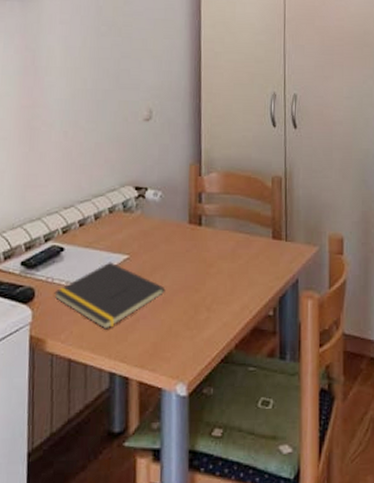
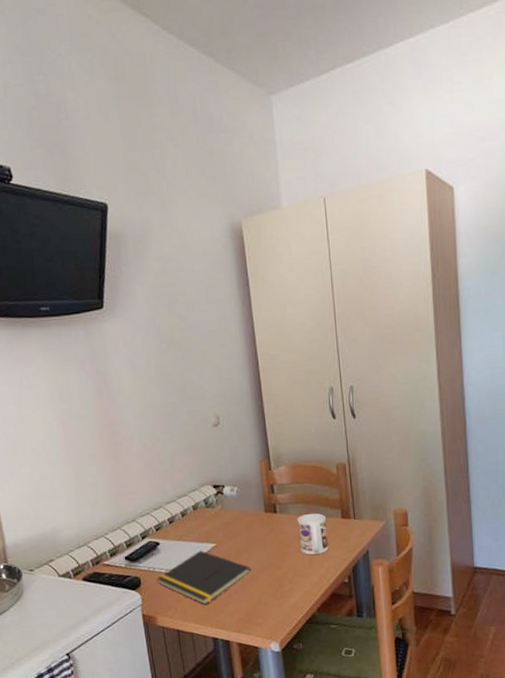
mug: none [223,231,256,278] -> present [297,513,329,555]

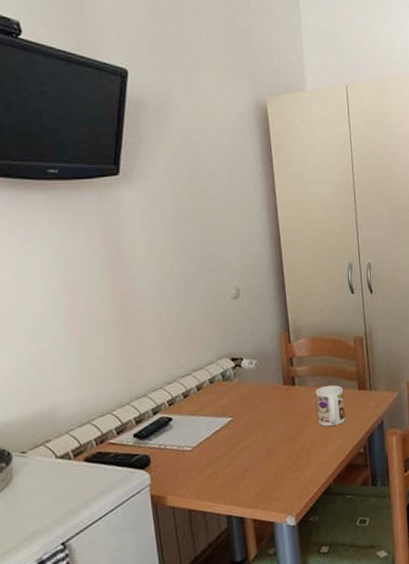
notepad: present [157,550,251,605] -> none [168,425,269,482]

